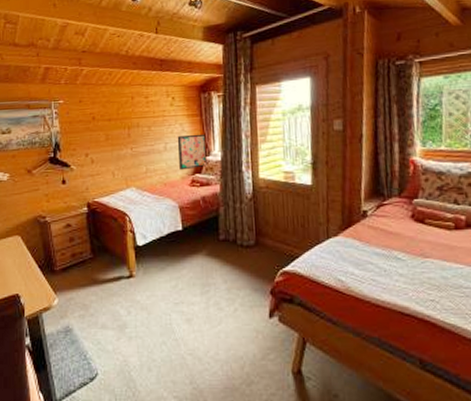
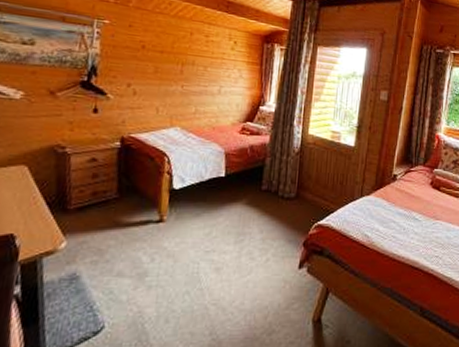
wall art: present [177,133,207,171] -> none [231,81,263,117]

